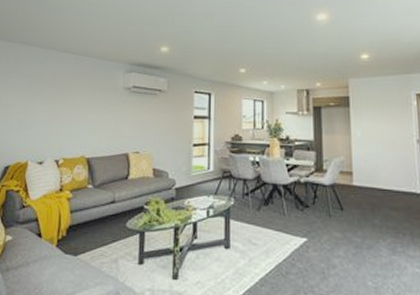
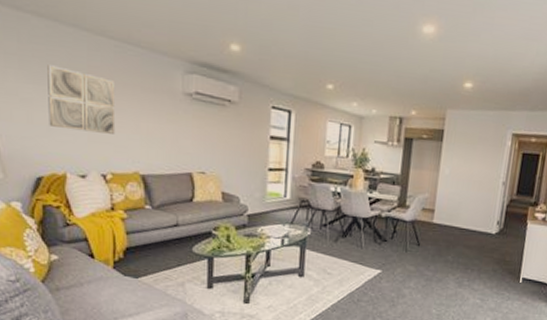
wall art: none [20,77,72,126] -> present [47,65,116,134]

